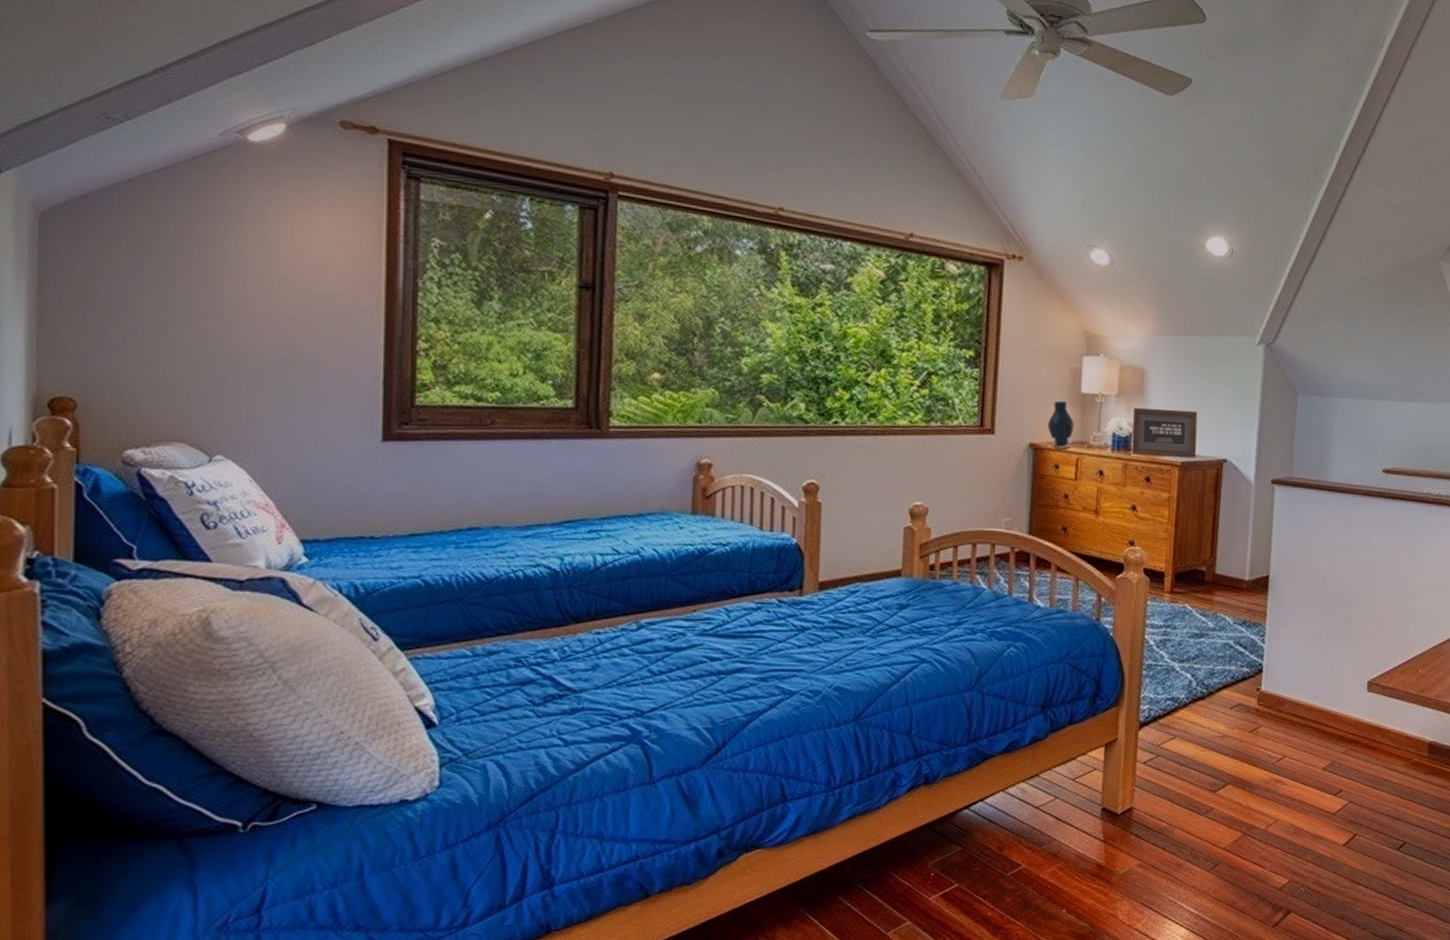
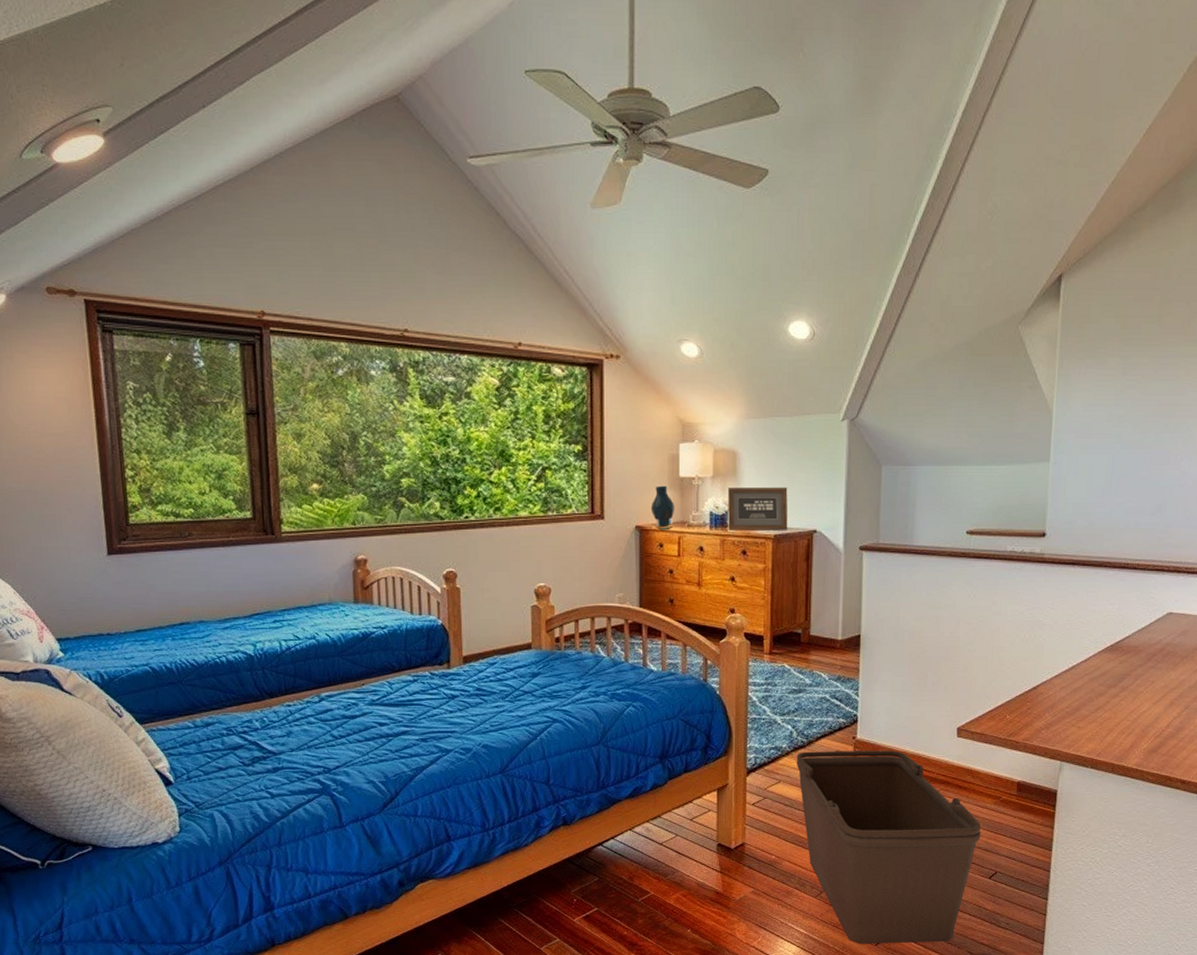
bicycle basket: none [1194,703,1390,925] -> present [796,750,981,944]

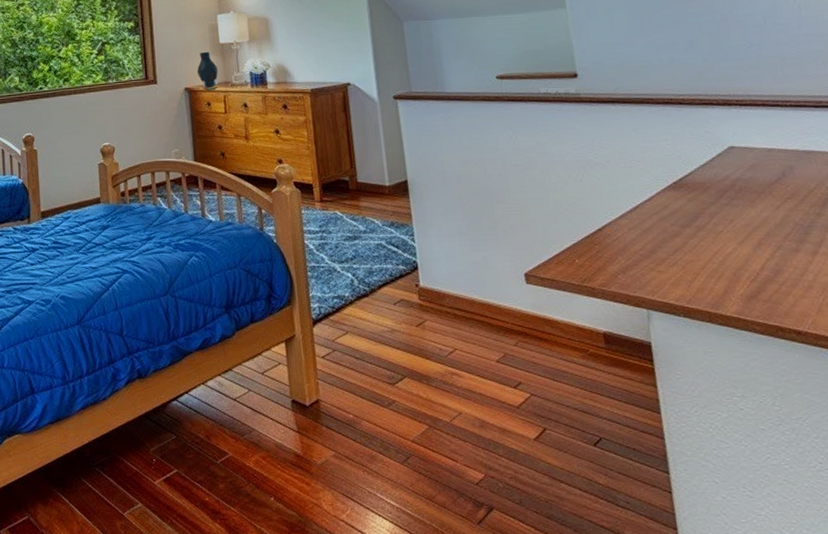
picture frame: present [727,487,788,530] -> none [263,46,323,88]
bicycle basket: present [796,750,981,944] -> none [360,299,575,523]

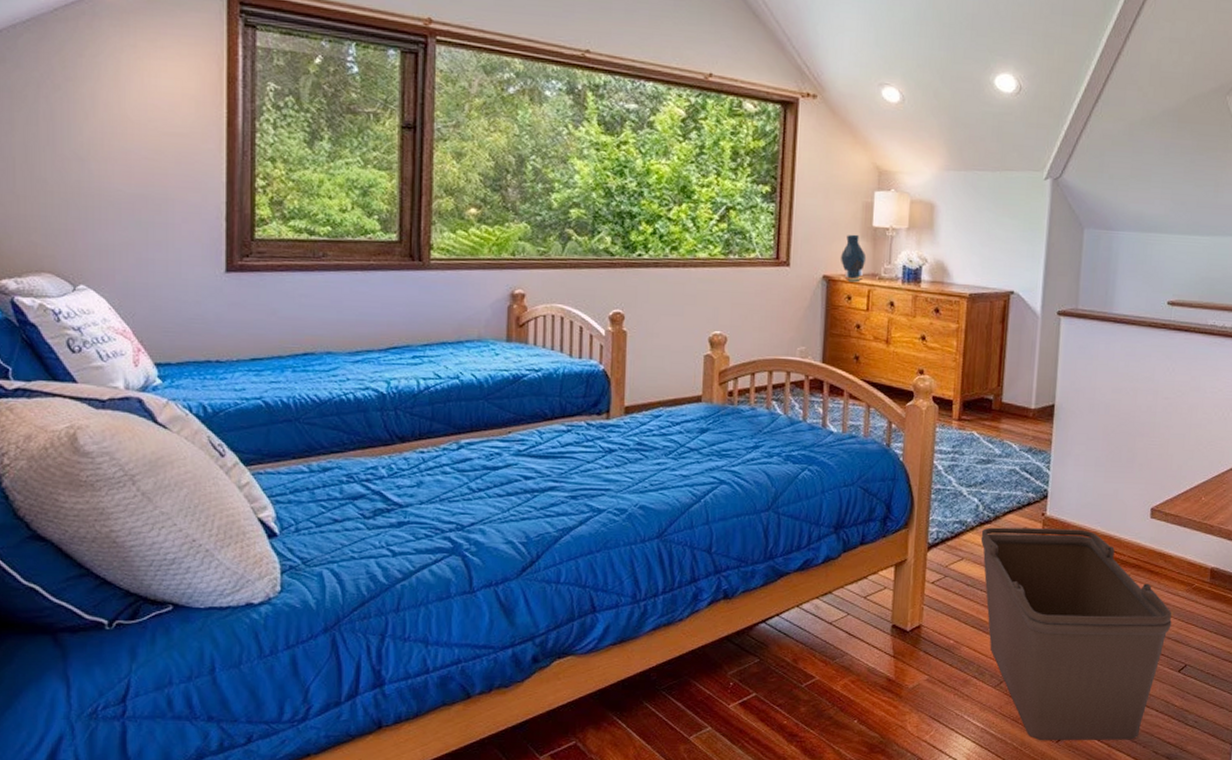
bicycle basket: none [360,299,575,523] -> present [980,527,1172,740]

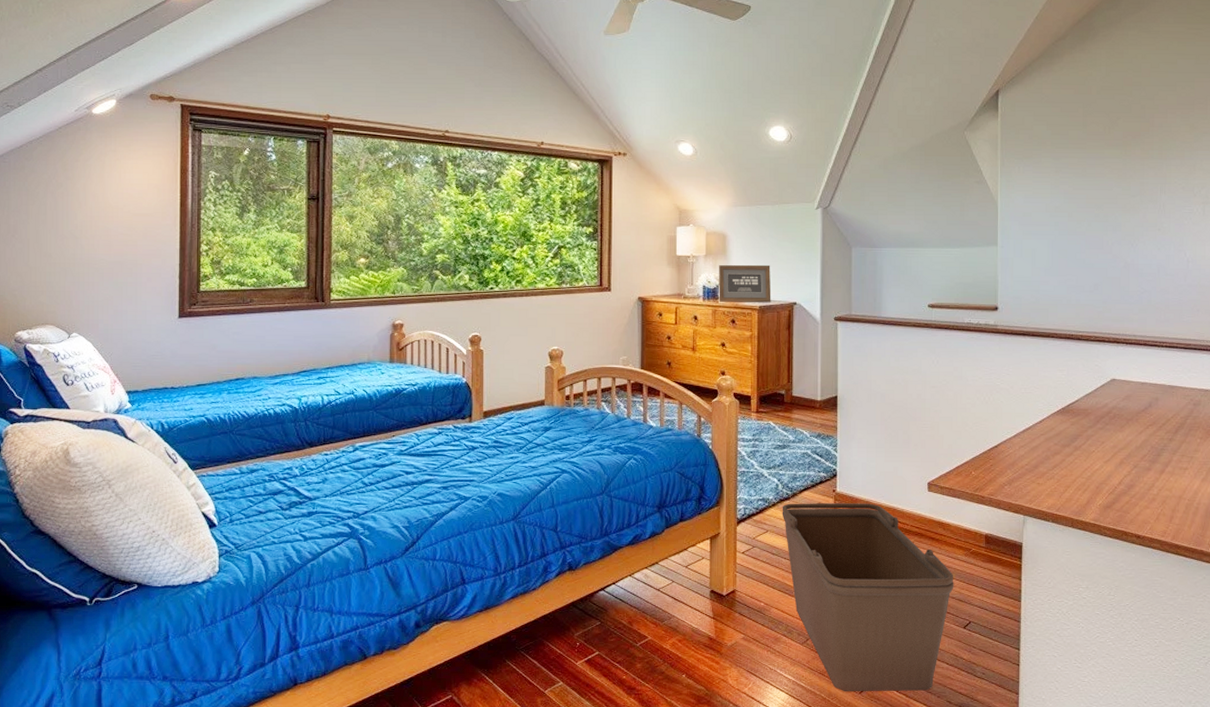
vase: present [840,234,867,283] -> none [651,262,673,302]
picture frame: none [921,241,986,290] -> present [718,264,771,302]

